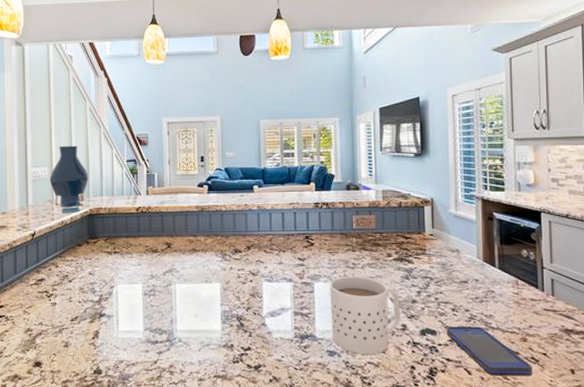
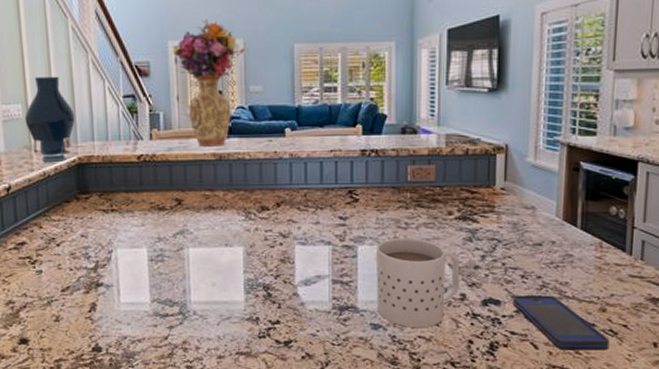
flower arrangement: none [166,101,224,201] -> present [172,19,248,147]

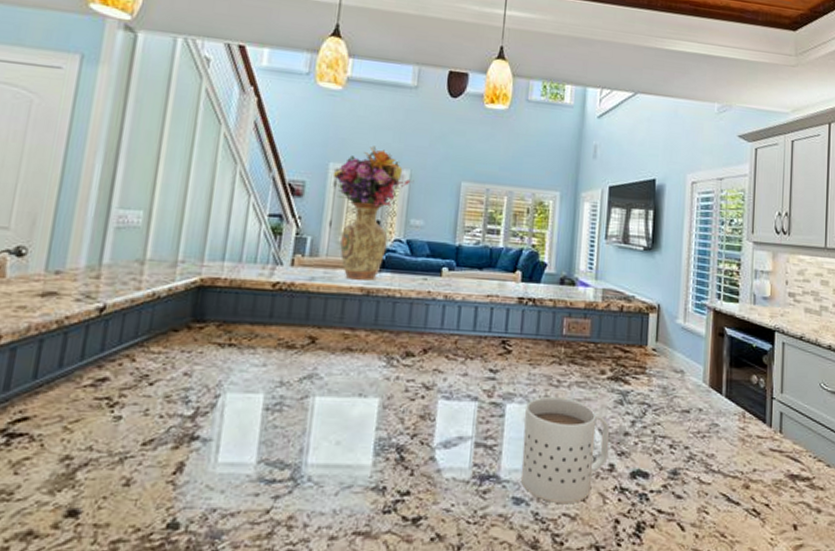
vase: present [24,76,75,163] -> none [143,182,207,283]
mobile phone: present [512,295,610,350] -> none [660,467,753,533]

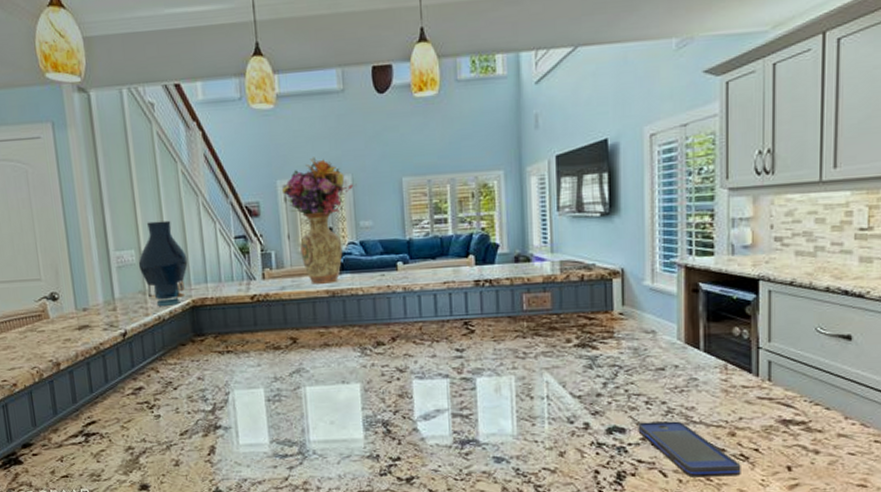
vase: none [143,182,207,283] -> present [138,220,188,307]
mug: present [520,397,610,505] -> none [495,368,582,461]
mobile phone: none [660,467,753,533] -> present [638,421,741,477]

